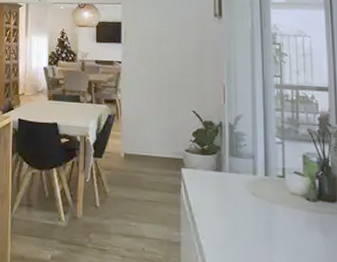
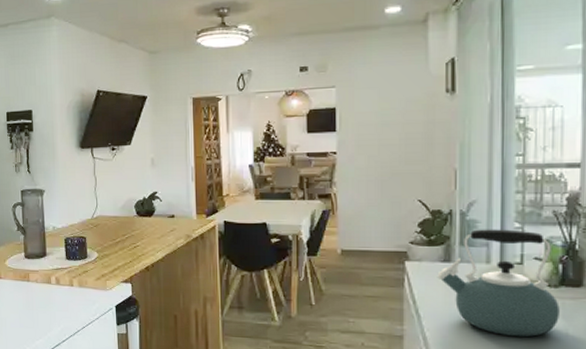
kettle: none [210,141,319,250] -> present [437,229,560,338]

